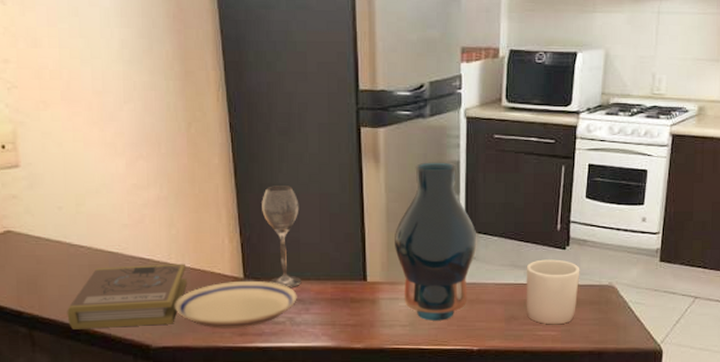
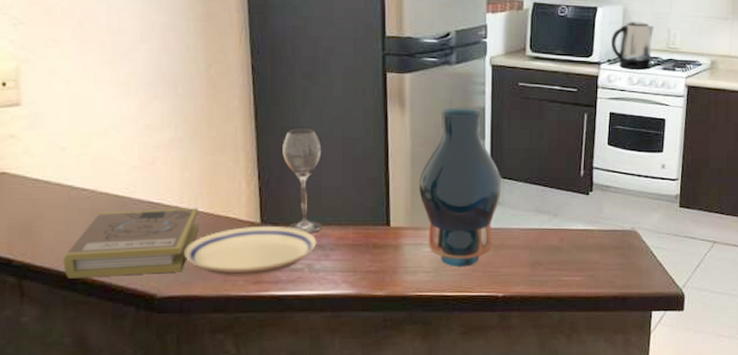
mug: present [526,259,580,325] -> none [551,205,604,270]
kettle: none [591,66,637,118] -> present [611,21,654,70]

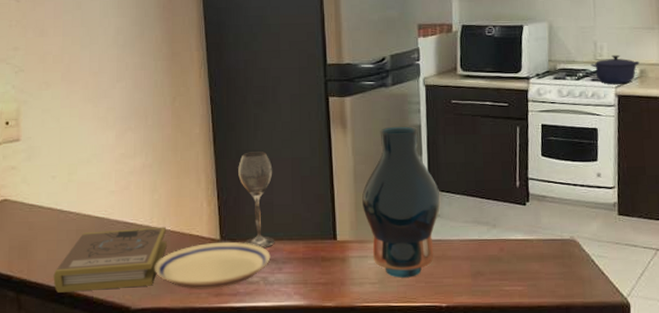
kettle: present [611,21,654,70] -> none [538,36,580,82]
cooking pot: none [663,43,711,74] -> present [590,54,640,84]

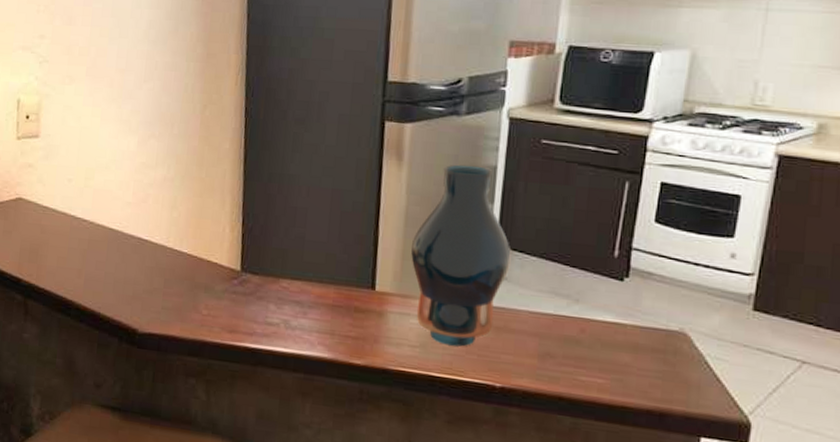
book: present [53,227,167,293] -> none [61,243,183,311]
plate: present [155,241,271,289] -> none [166,273,296,324]
wineglass: present [238,151,275,248] -> none [267,176,309,287]
cooking pot: present [590,54,640,84] -> none [744,100,820,141]

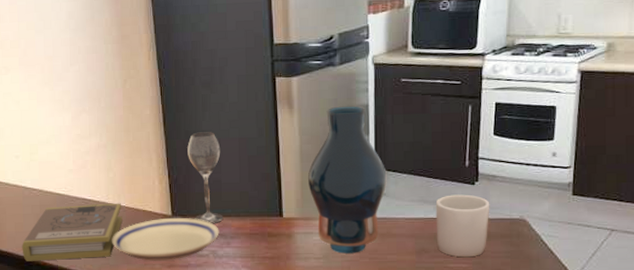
book: none [61,243,183,311] -> present [22,203,123,261]
plate: none [166,273,296,324] -> present [112,217,219,261]
wineglass: none [267,176,309,287] -> present [187,132,224,223]
mug: none [566,289,642,372] -> present [435,194,490,258]

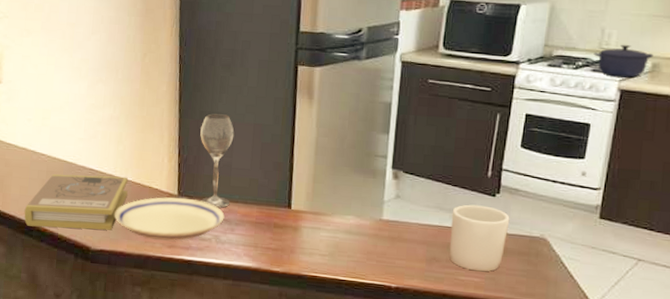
vase: present [308,106,387,254] -> none [321,101,404,254]
cooking pot: none [552,27,608,59] -> present [593,44,654,78]

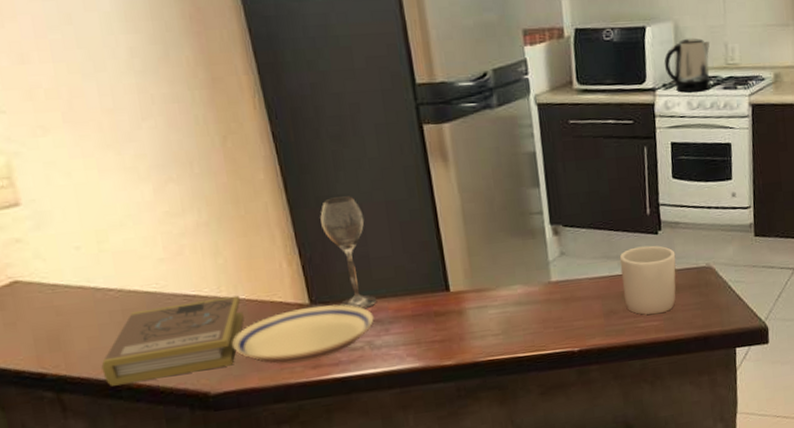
kettle: none [533,19,585,71] -> present [664,37,710,92]
cooking pot: present [593,44,654,78] -> none [721,57,774,92]

